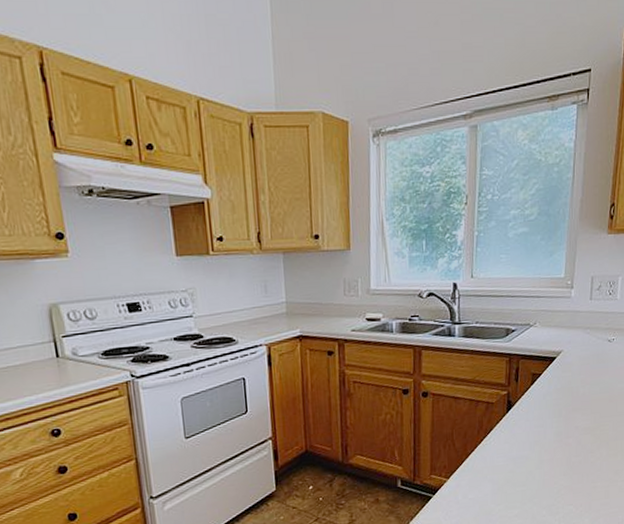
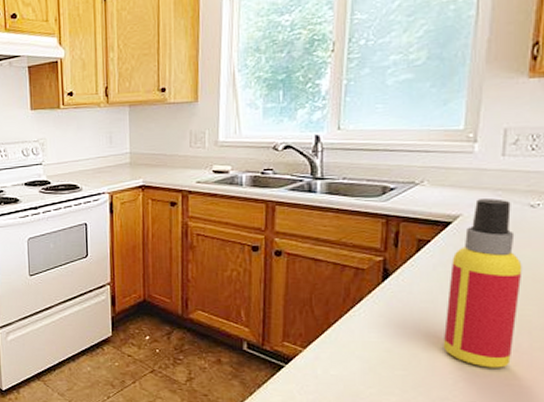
spray bottle: none [550,336,603,476] -> present [443,198,522,368]

